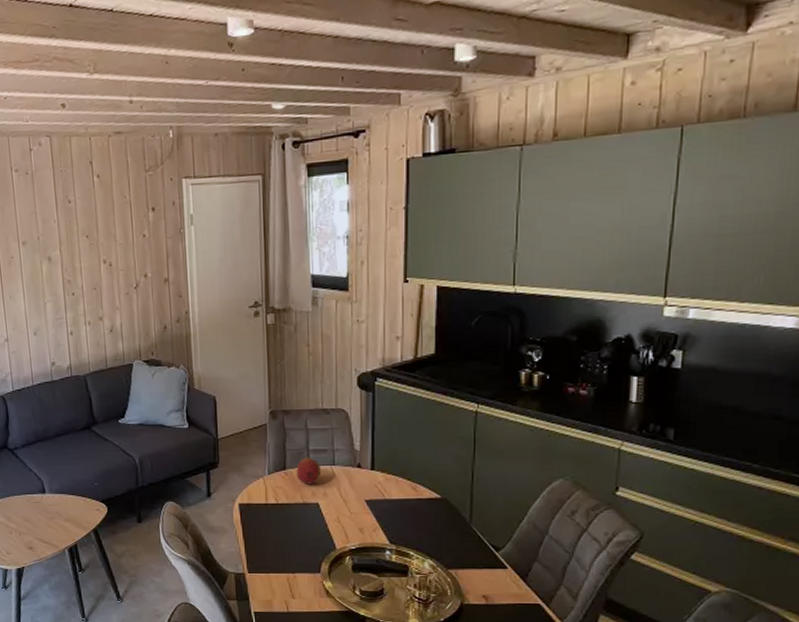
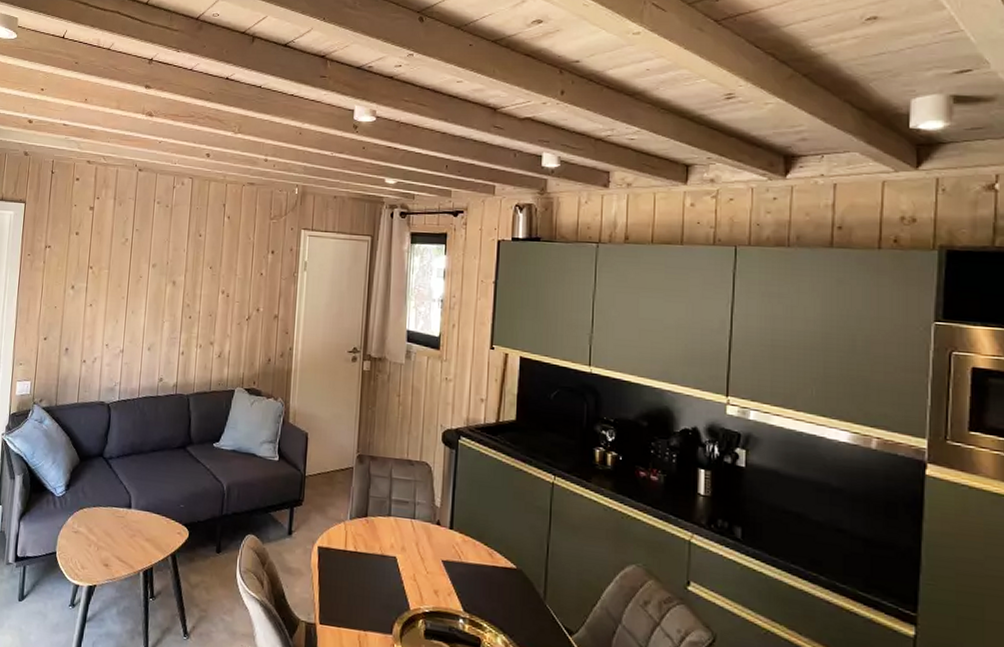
fruit: present [296,457,322,485] -> none [377,506,402,537]

